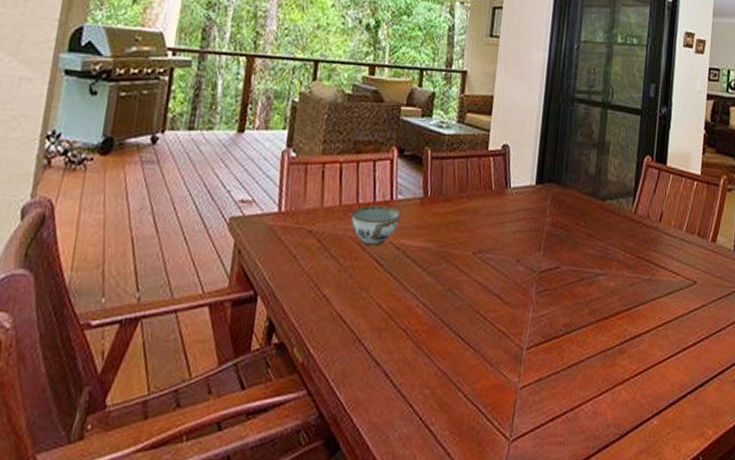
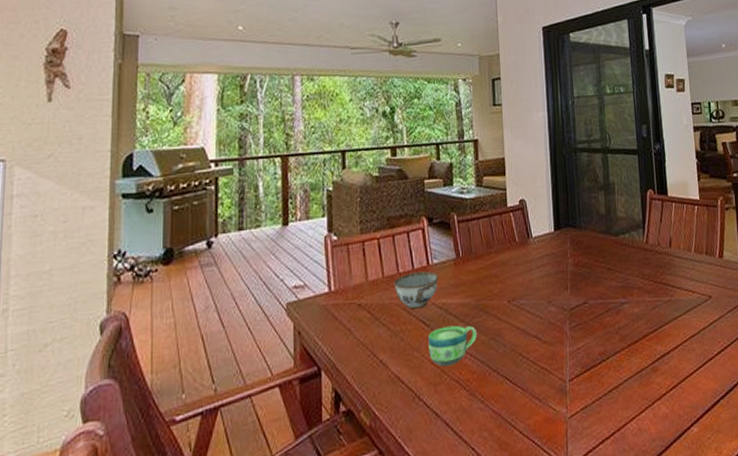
cup: none [378,269,435,313] -> present [428,325,478,367]

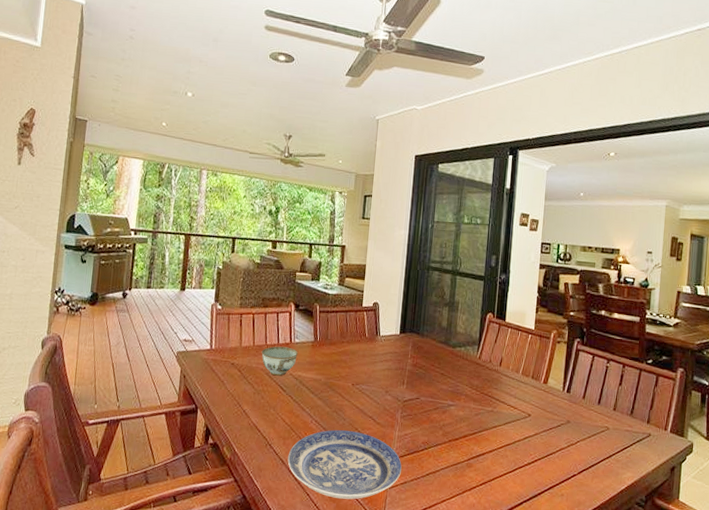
cup: present [428,325,478,367] -> none [282,394,324,427]
plate: none [442,357,580,446] -> present [287,430,402,500]

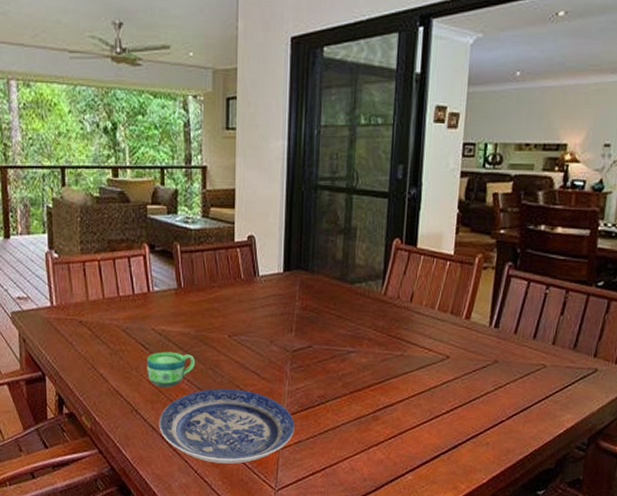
bowl: present [261,346,299,376] -> none [114,297,160,332]
cup: none [282,394,324,427] -> present [147,351,196,388]

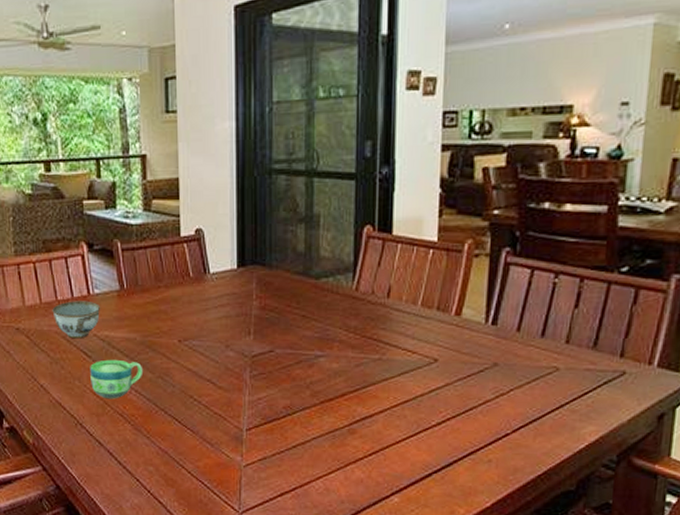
bowl: none [114,297,160,332] -> present [52,301,101,339]
plate: present [159,389,295,464] -> none [106,400,258,483]

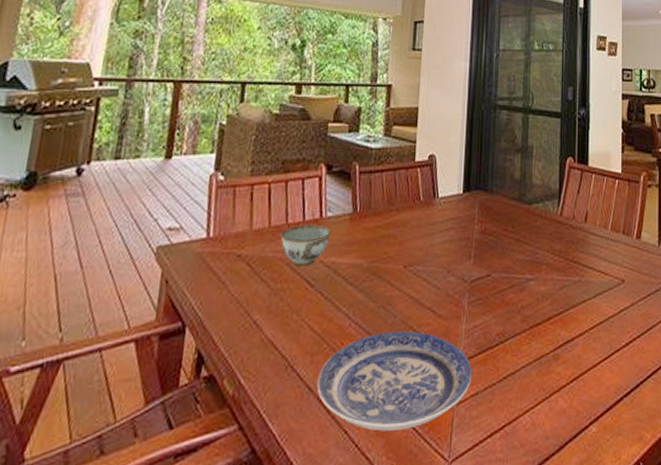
cup: present [90,359,144,399] -> none [309,288,366,335]
plate: none [106,400,258,483] -> present [317,331,472,431]

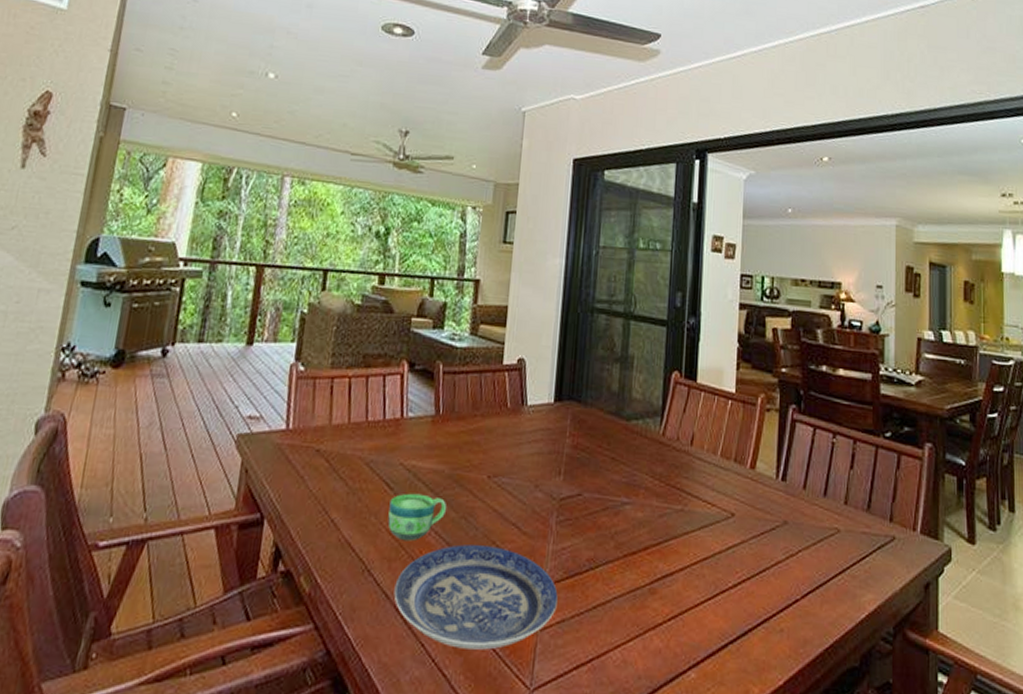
bowl: present [280,224,332,266] -> none [359,423,413,467]
cup: none [309,288,366,335] -> present [387,493,447,541]

